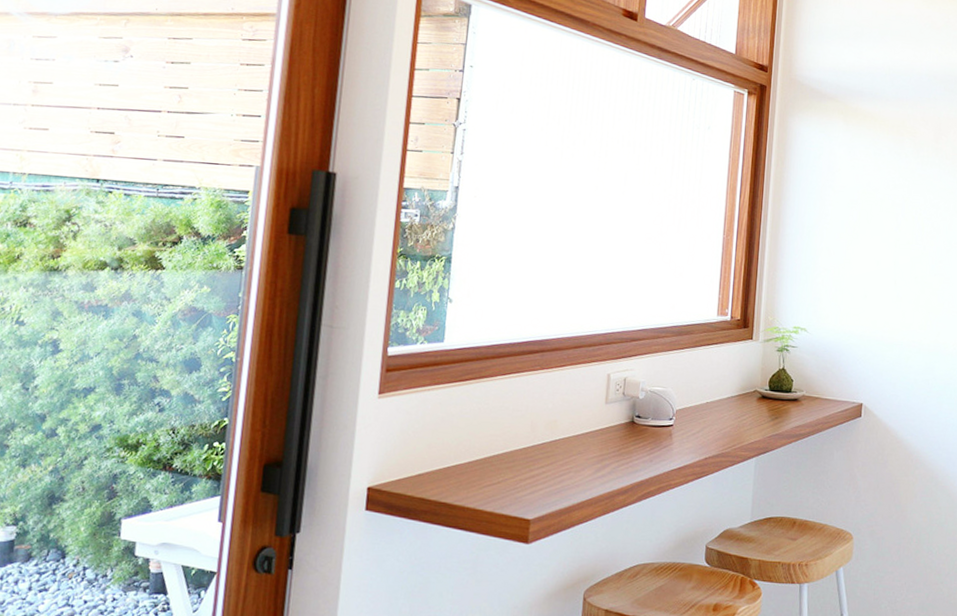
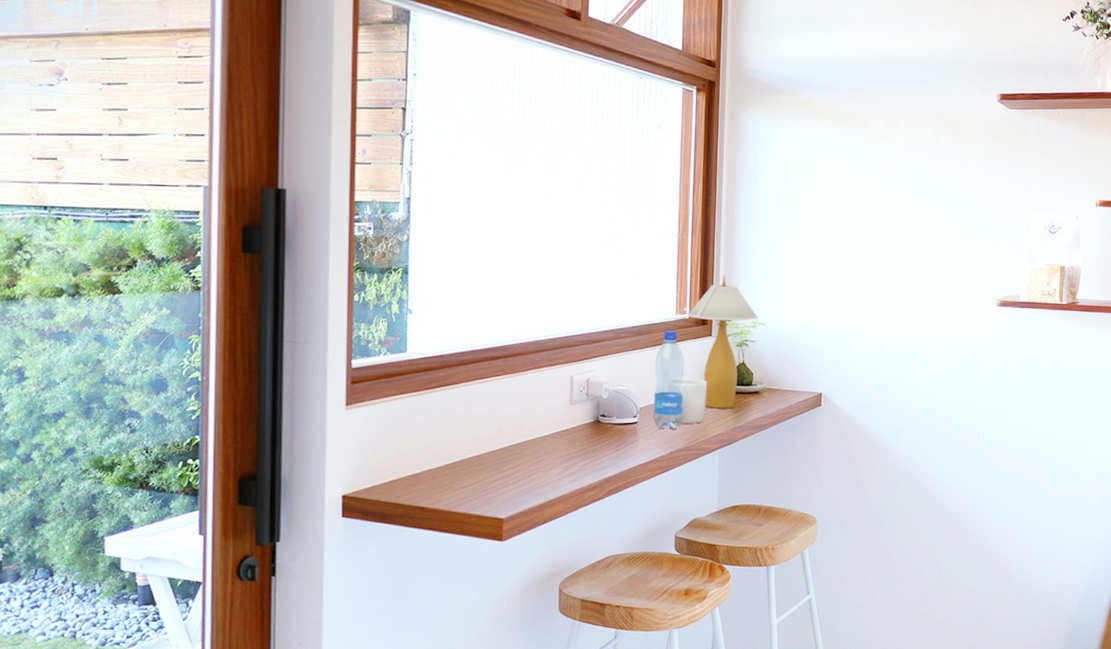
bottle: none [690,332,724,434] -> present [653,330,684,429]
mug: none [717,381,747,430] -> present [681,377,708,424]
table lamp: none [728,277,801,416] -> present [686,274,759,409]

